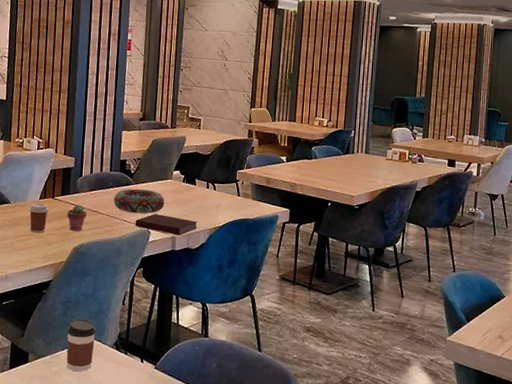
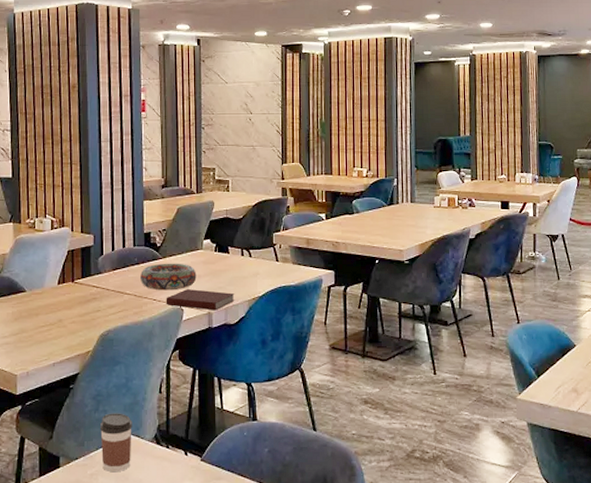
coffee cup: present [29,203,49,233] -> none [47,288,69,322]
potted succulent: present [67,205,87,231] -> none [90,287,111,316]

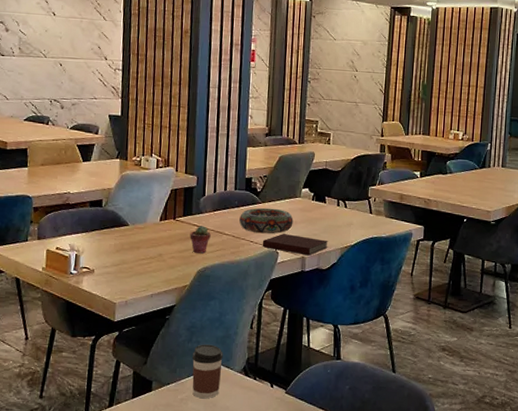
potted succulent: none [90,287,111,316] -> present [189,226,211,254]

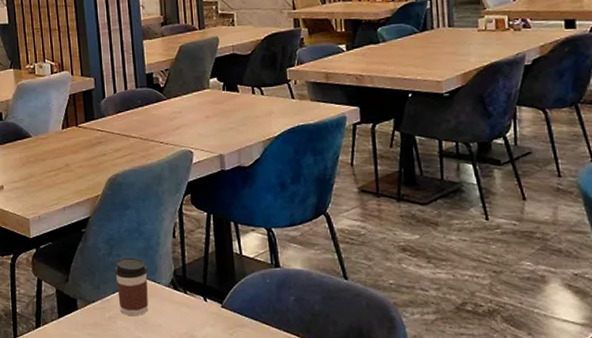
potted succulent: present [189,226,211,254] -> none [95,130,117,160]
decorative bowl: present [239,207,294,234] -> none [145,103,205,133]
notebook: present [262,234,328,256] -> none [173,130,248,153]

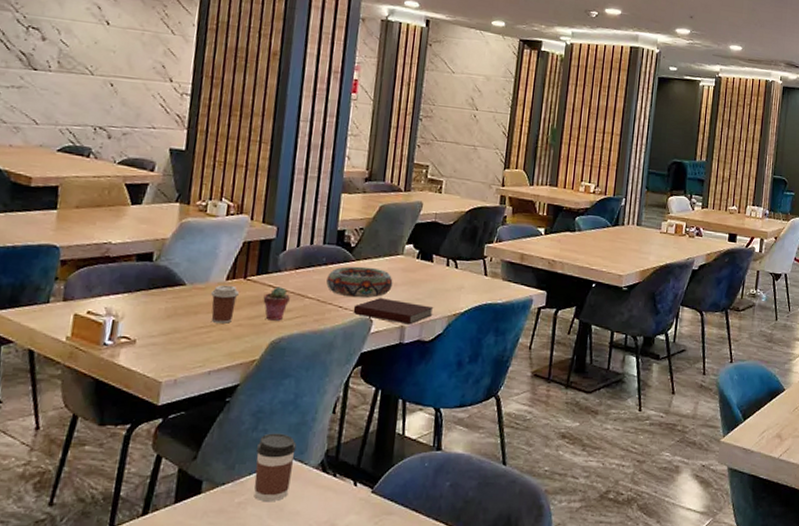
coffee cup: none [52,133,74,166] -> present [211,284,239,324]
potted succulent: none [95,130,117,160] -> present [263,287,290,321]
decorative bowl: none [145,103,205,133] -> present [326,266,393,298]
notebook: none [173,130,248,153] -> present [353,298,434,325]

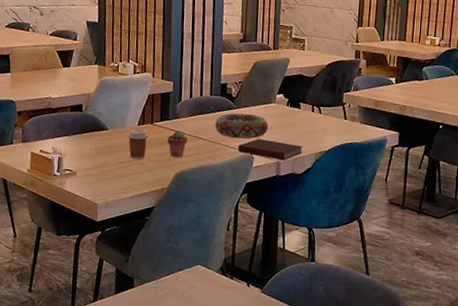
coffee cup: present [254,433,297,502] -> none [172,244,201,296]

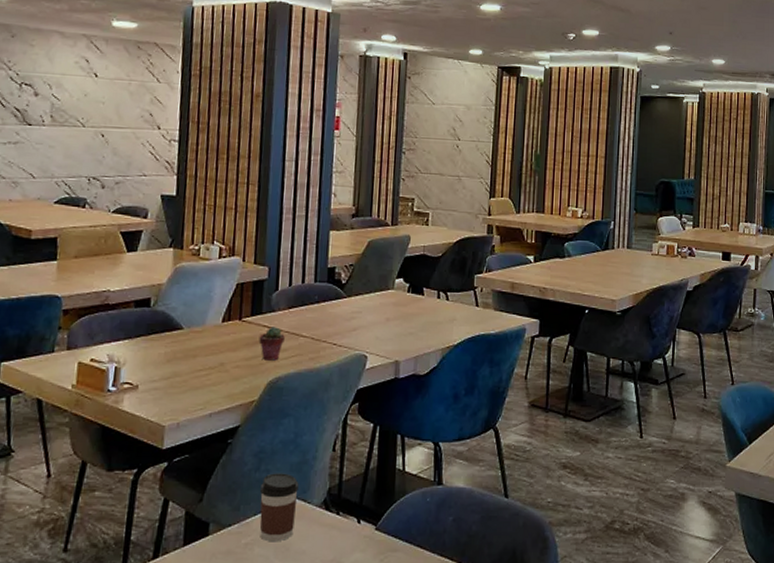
coffee cup: present [128,129,148,160] -> none [208,327,235,365]
coffee cup: none [172,244,201,296] -> present [259,473,299,542]
decorative bowl: present [215,113,268,139] -> none [320,302,385,335]
notebook: present [237,139,303,161] -> none [347,334,427,359]

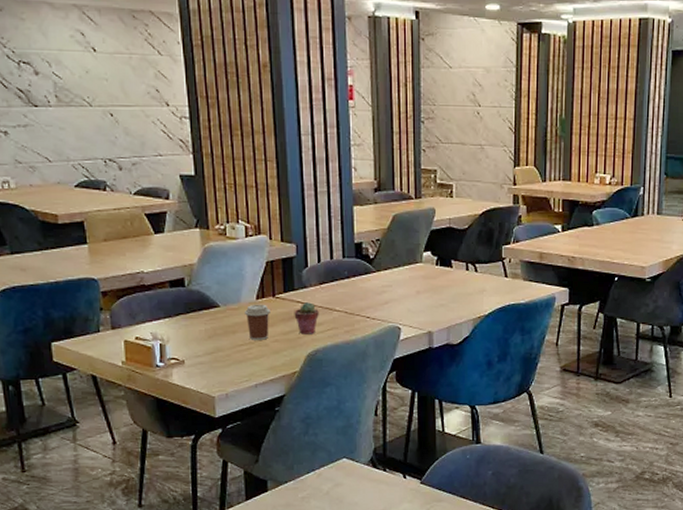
coffee cup: none [208,327,235,365] -> present [245,304,270,340]
coffee cup: present [259,473,299,542] -> none [311,436,346,496]

